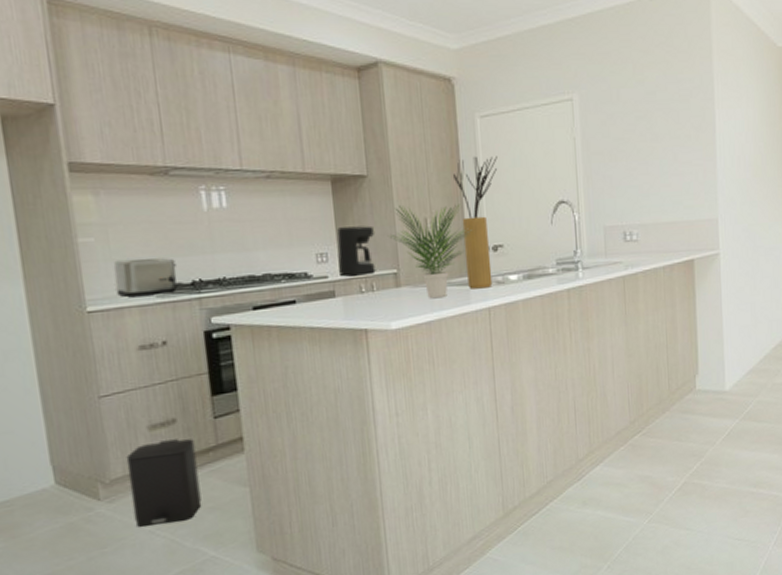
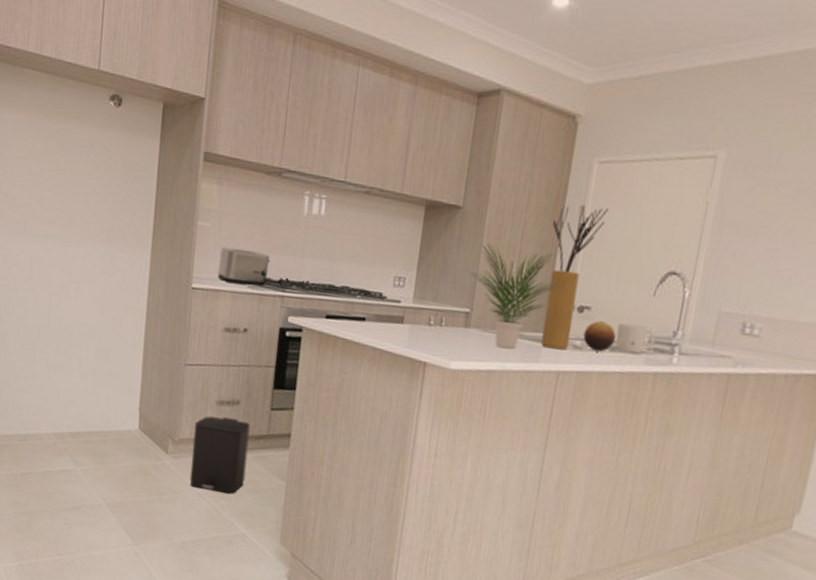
coffee maker: present [337,226,376,277] -> none [412,255,456,309]
fruit: none [502,255,529,283] -> present [583,321,616,352]
mug: none [528,251,561,278] -> present [615,322,656,354]

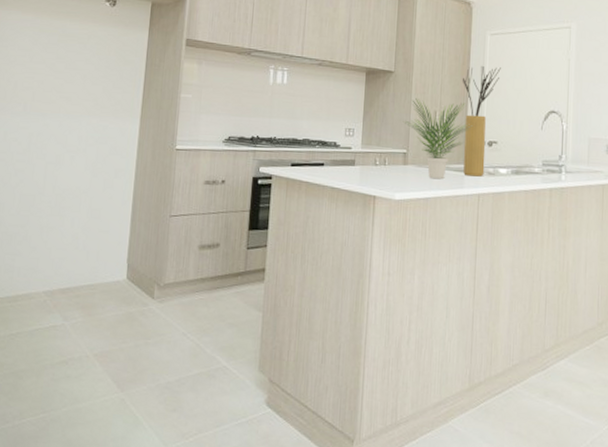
pedal bin: present [189,416,250,494] -> none [174,259,229,330]
toaster: present [217,246,270,286] -> none [198,113,243,144]
fruit: present [583,321,616,352] -> none [494,152,518,176]
mug: present [615,322,656,354] -> none [518,152,547,175]

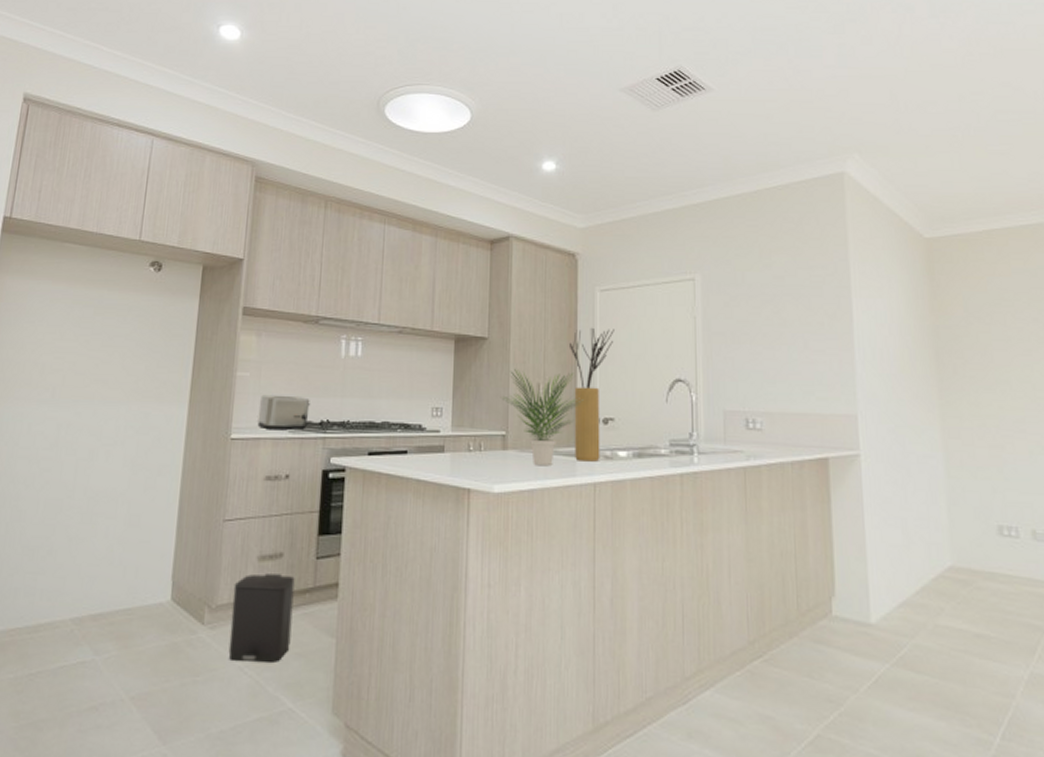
pedal bin: none [174,259,229,330] -> present [228,573,295,662]
toaster: none [198,113,243,144] -> present [257,394,310,430]

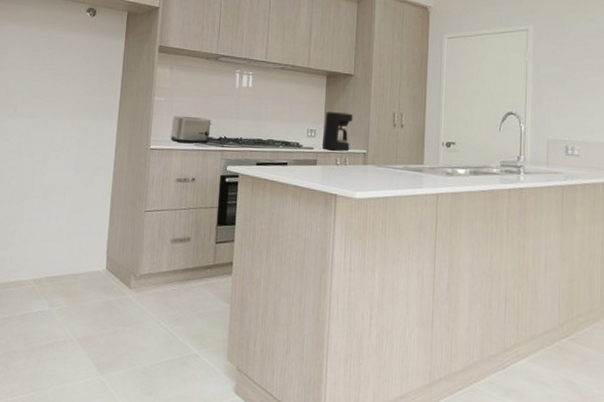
pedal bin: present [228,573,295,662] -> none [149,253,199,319]
coffee maker: none [451,385,488,434] -> present [322,112,353,152]
potted plant: present [500,369,583,467] -> none [362,101,430,179]
vase: present [570,327,614,462] -> none [421,68,458,177]

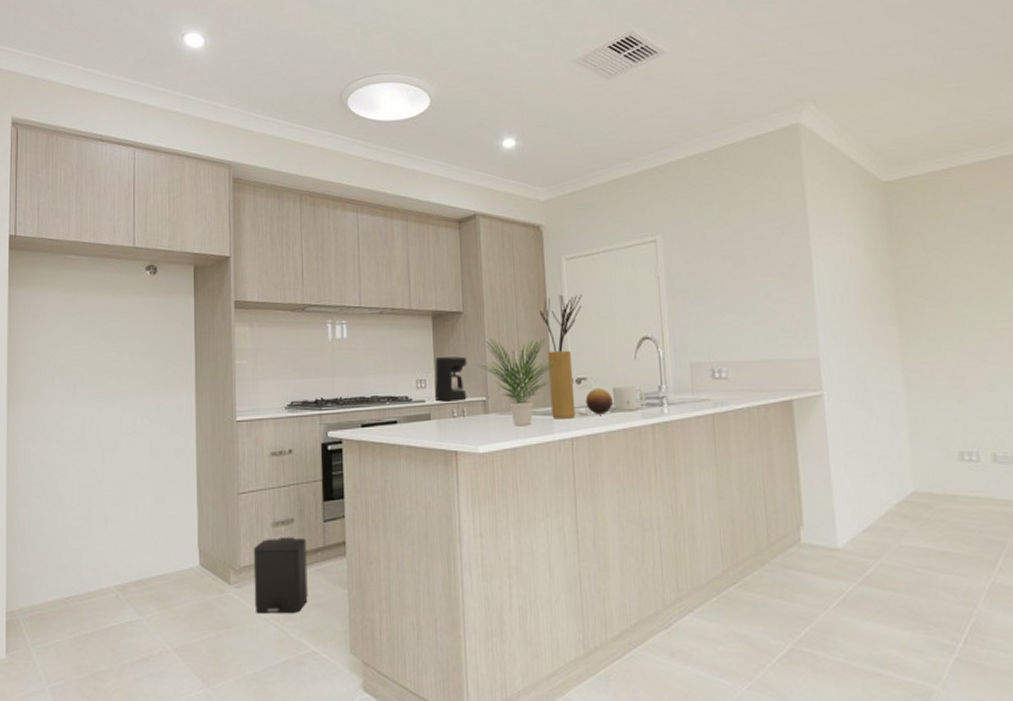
pedal bin: none [149,253,199,319] -> present [253,537,308,613]
toaster: present [170,115,211,144] -> none [258,378,305,411]
potted plant: none [362,101,430,179] -> present [478,338,556,427]
vase: none [421,68,458,177] -> present [540,294,582,419]
fruit: none [452,153,476,176] -> present [585,388,613,415]
mug: none [476,152,505,176] -> present [611,385,645,411]

